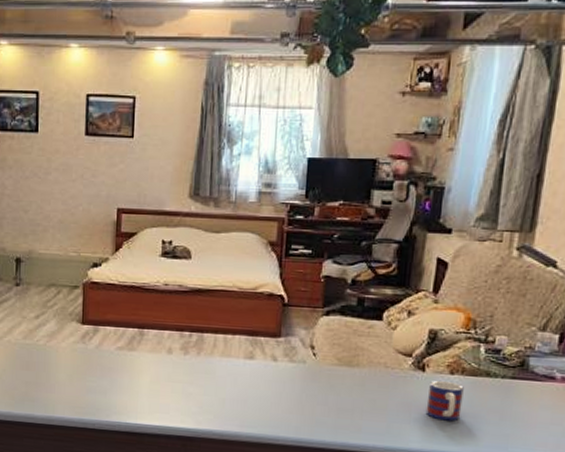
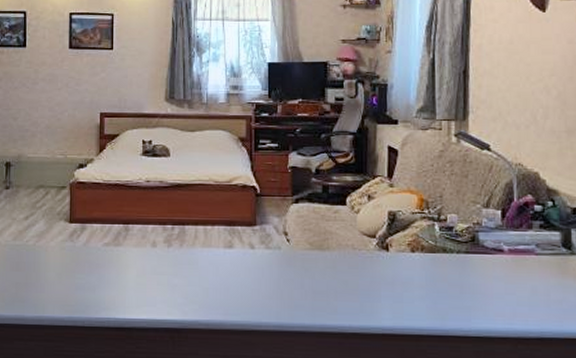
mug: present [425,380,464,422] -> none [393,258,426,297]

